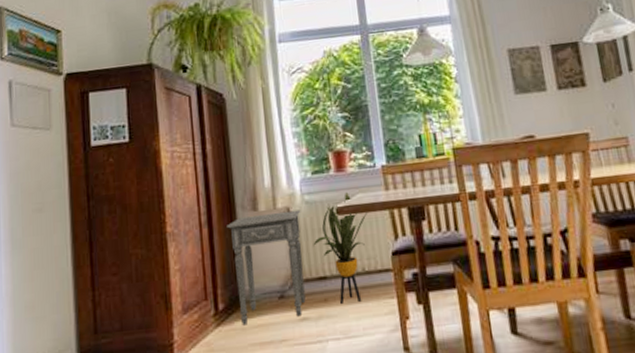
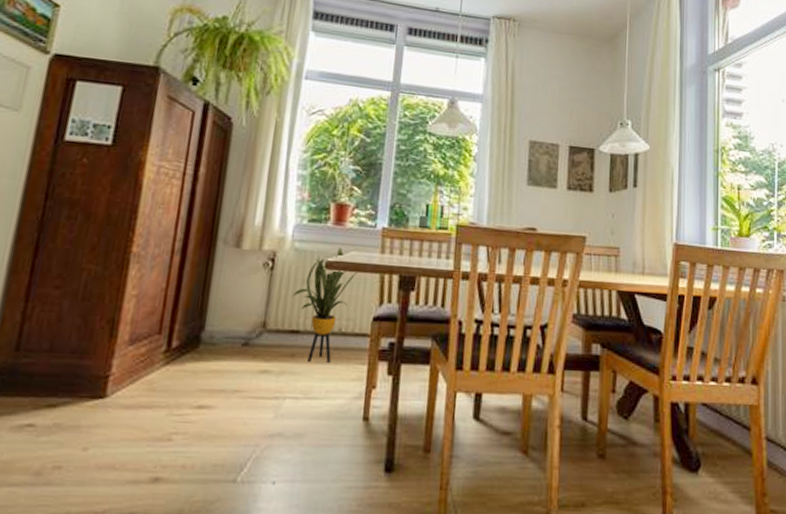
side table: present [227,209,306,326] -> none [193,252,288,368]

